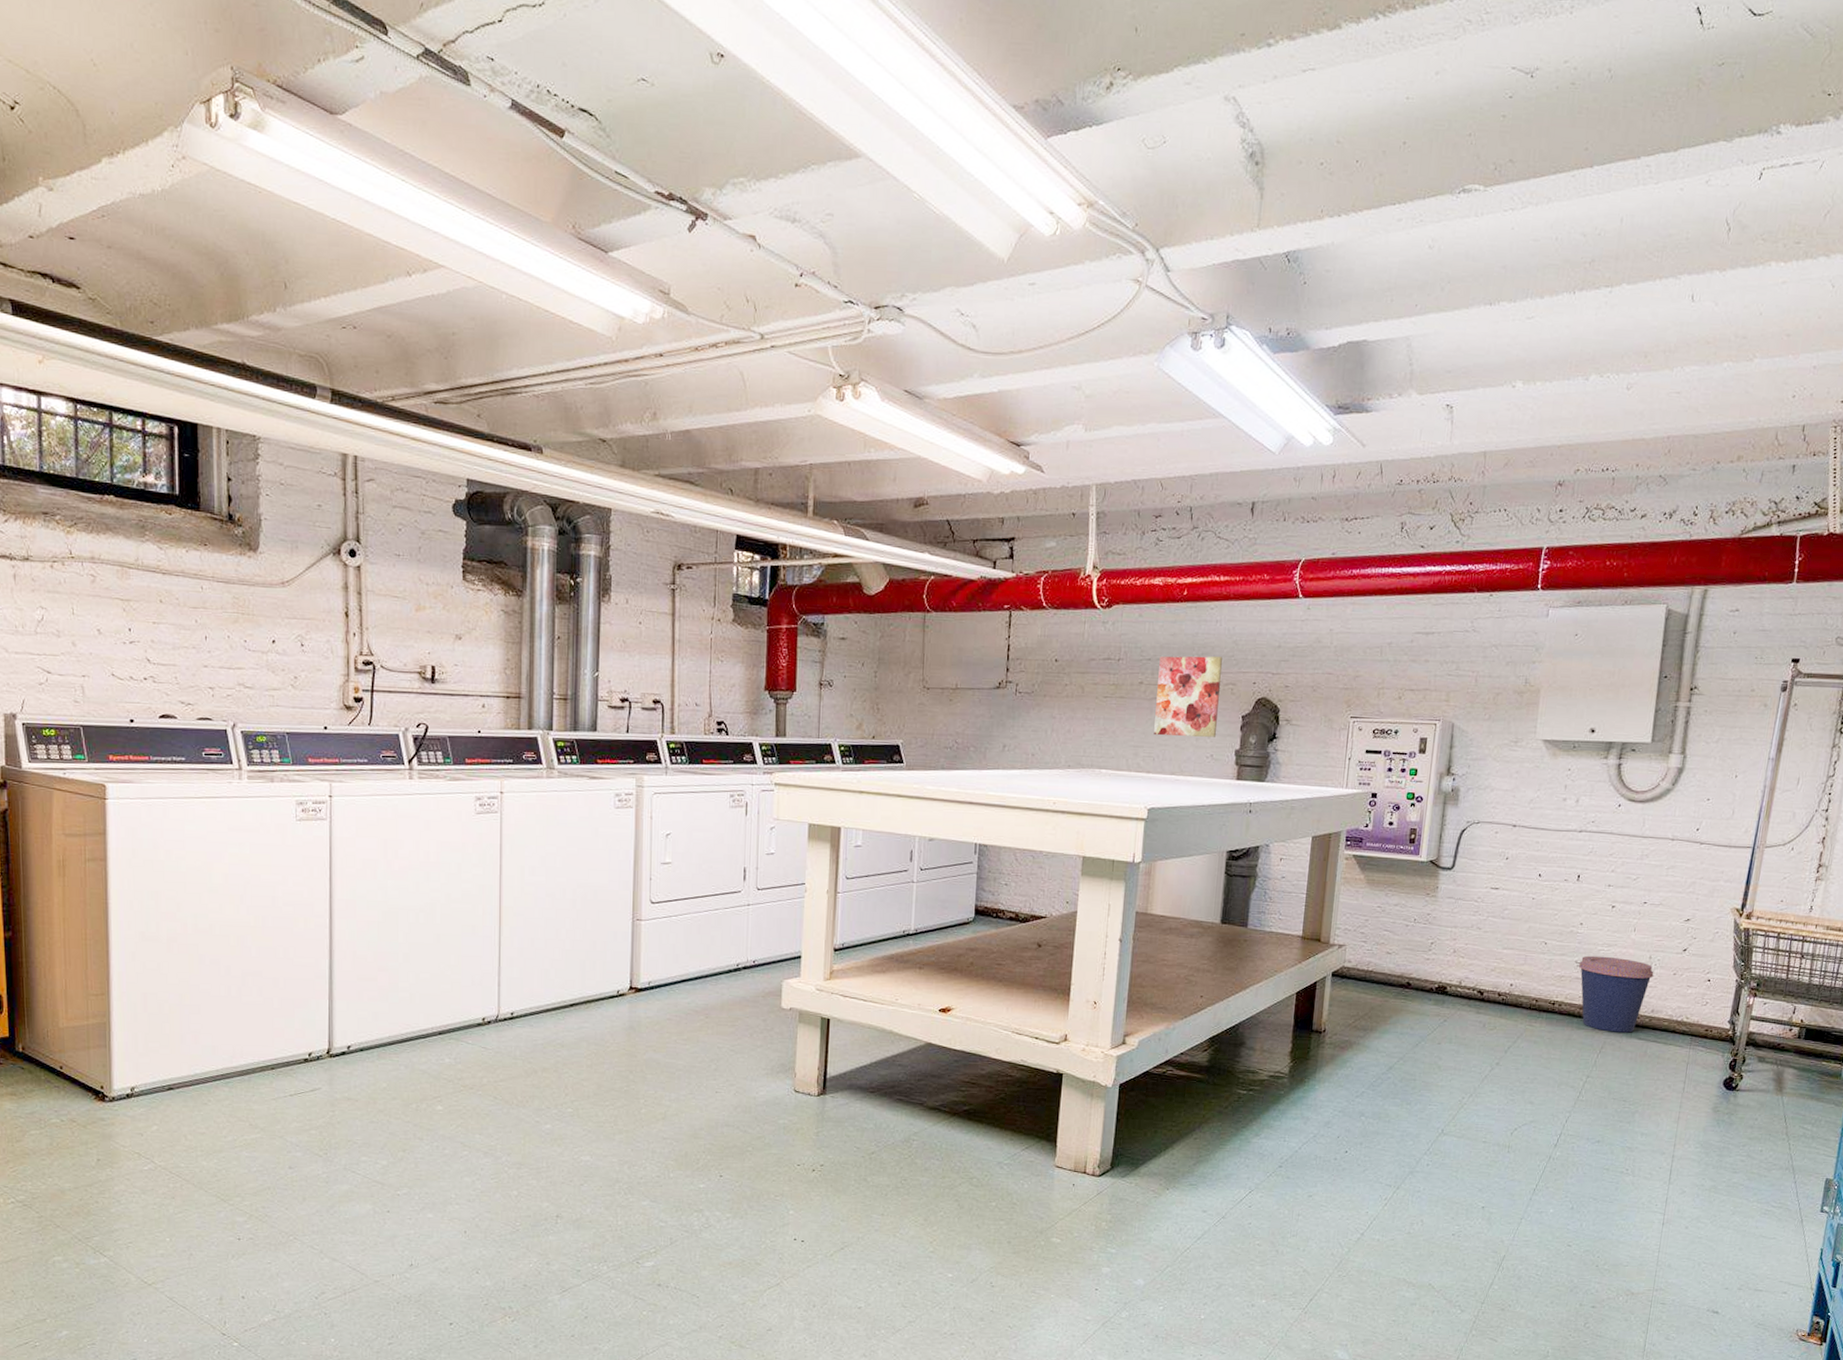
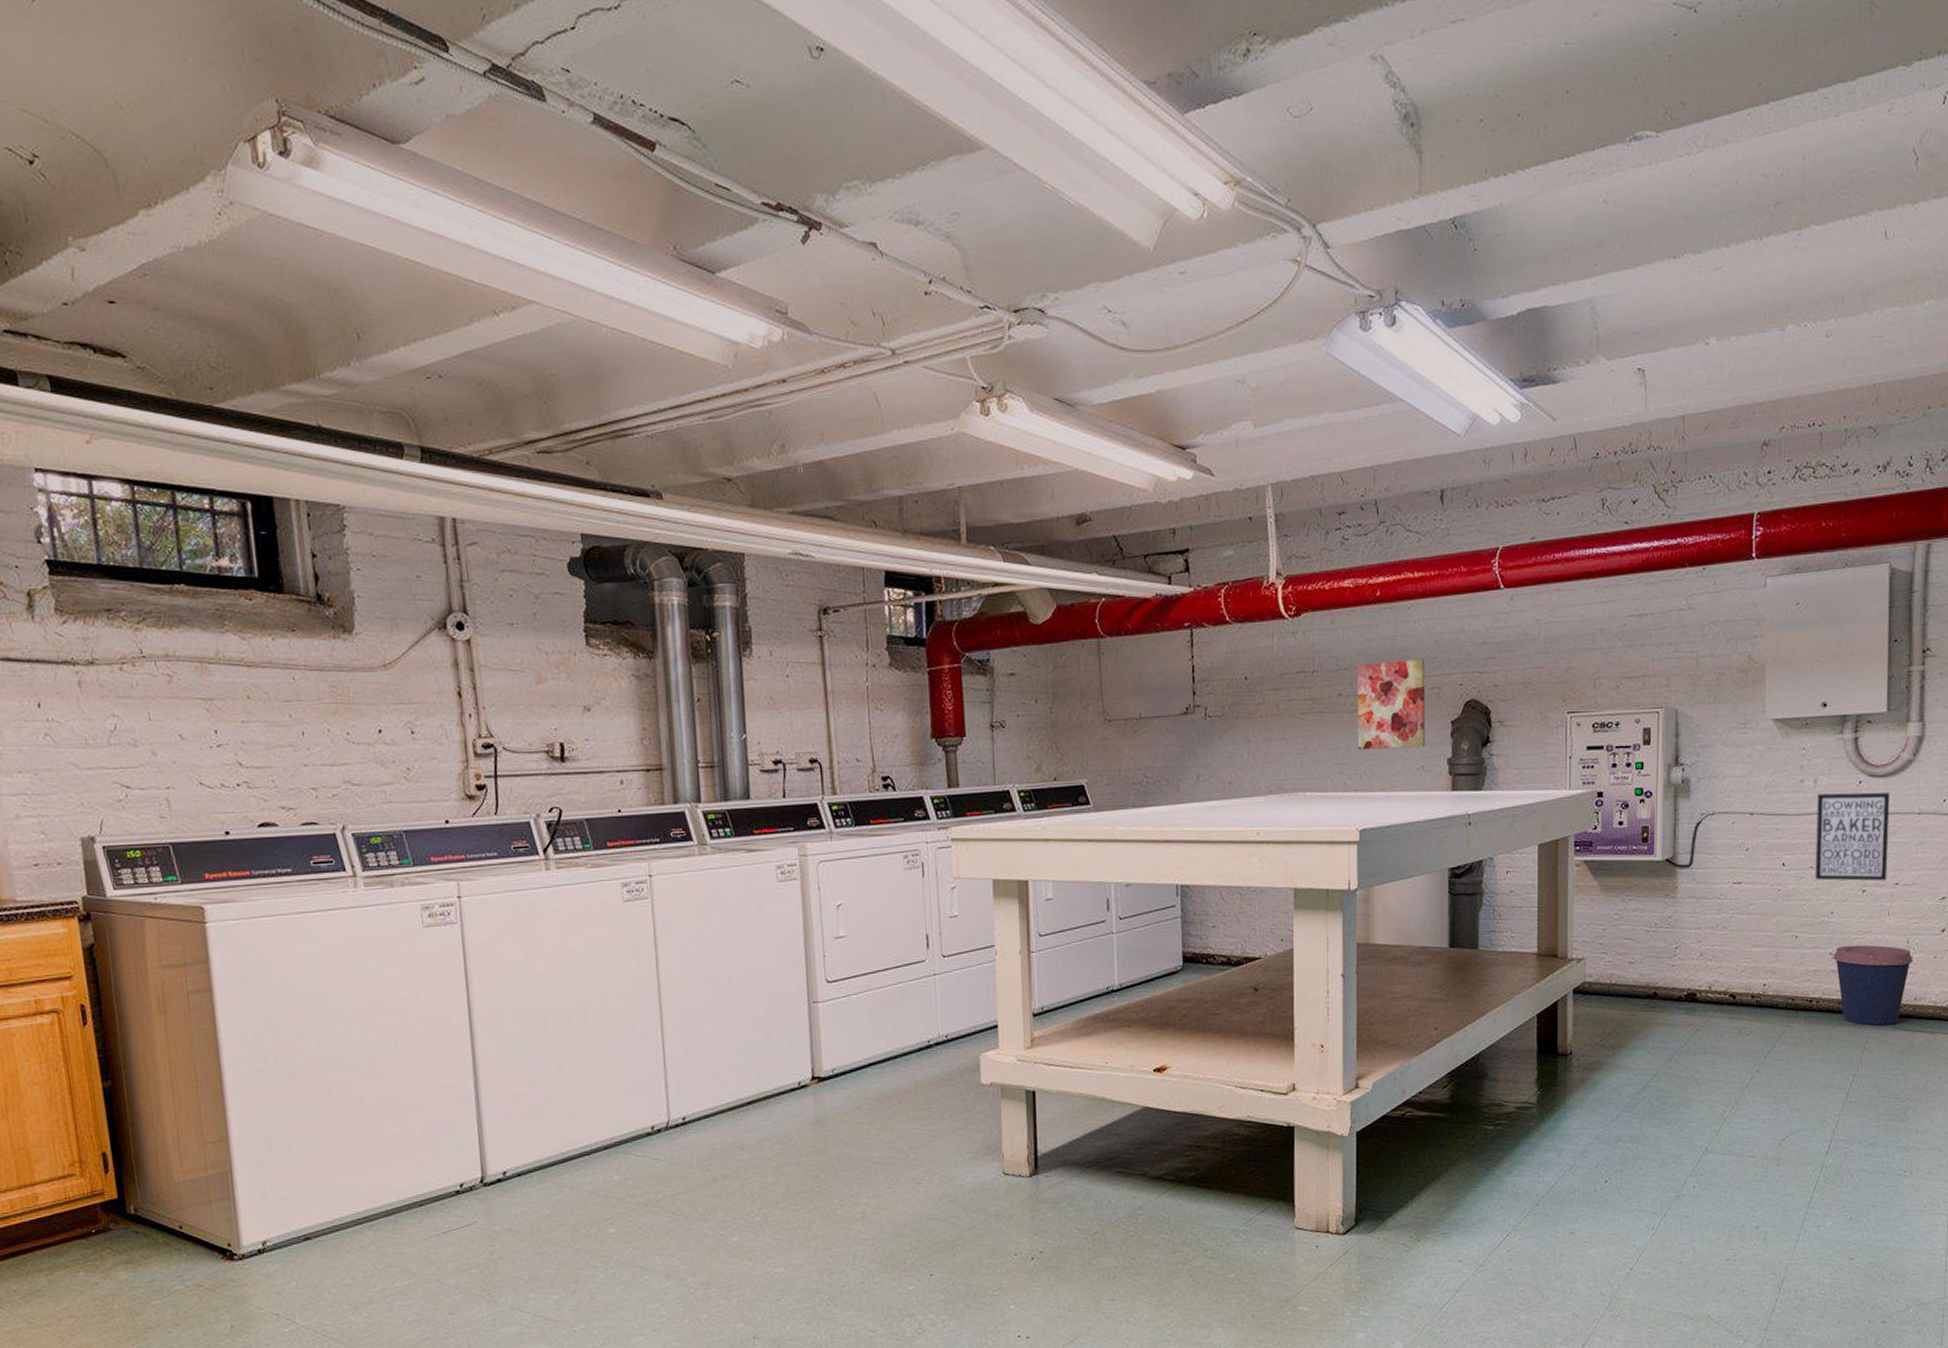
wall art: none [1568,813,1647,899] -> present [1815,792,1891,881]

